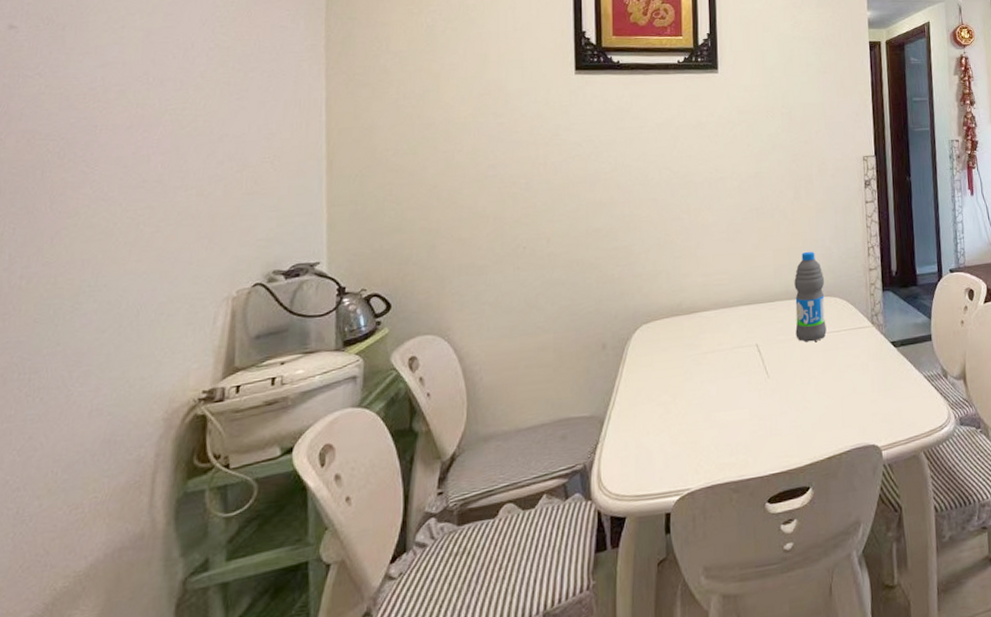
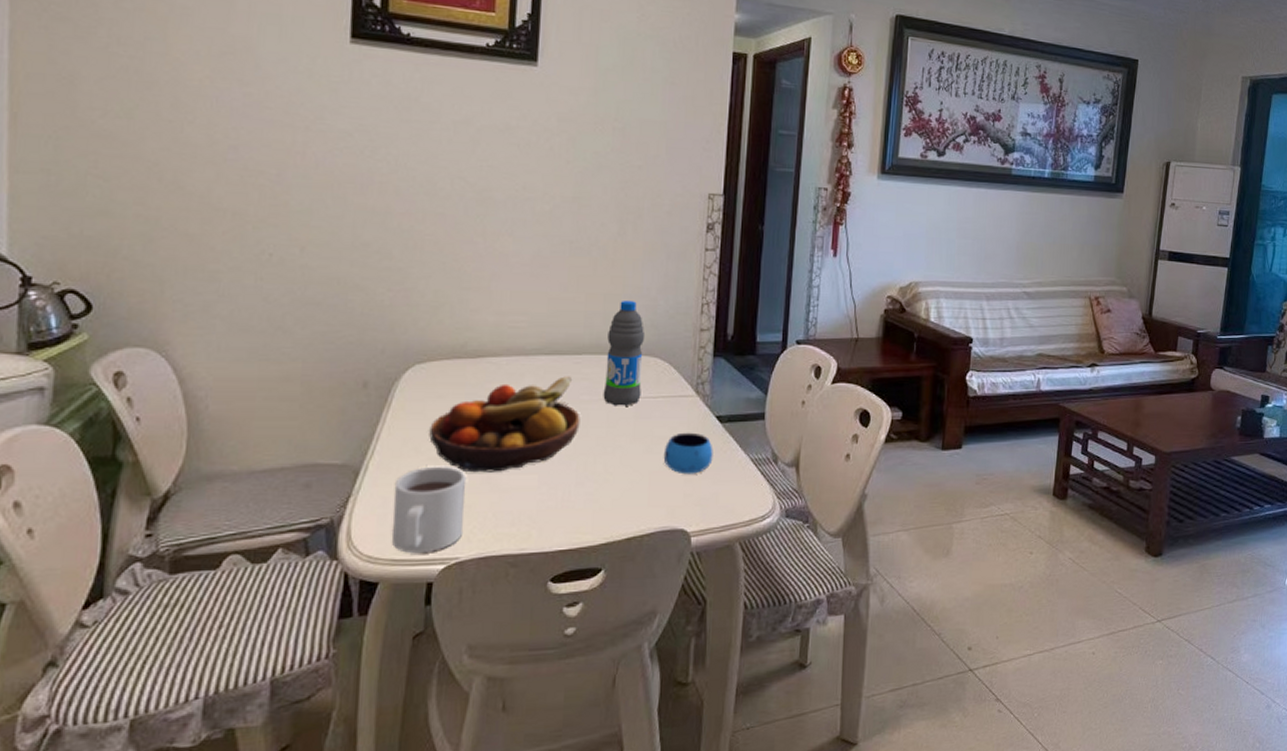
mug: none [633,408,692,489] -> present [392,466,467,554]
fruit bowl: none [658,321,779,413] -> present [429,376,580,473]
mug: none [850,358,892,396] -> present [663,432,713,475]

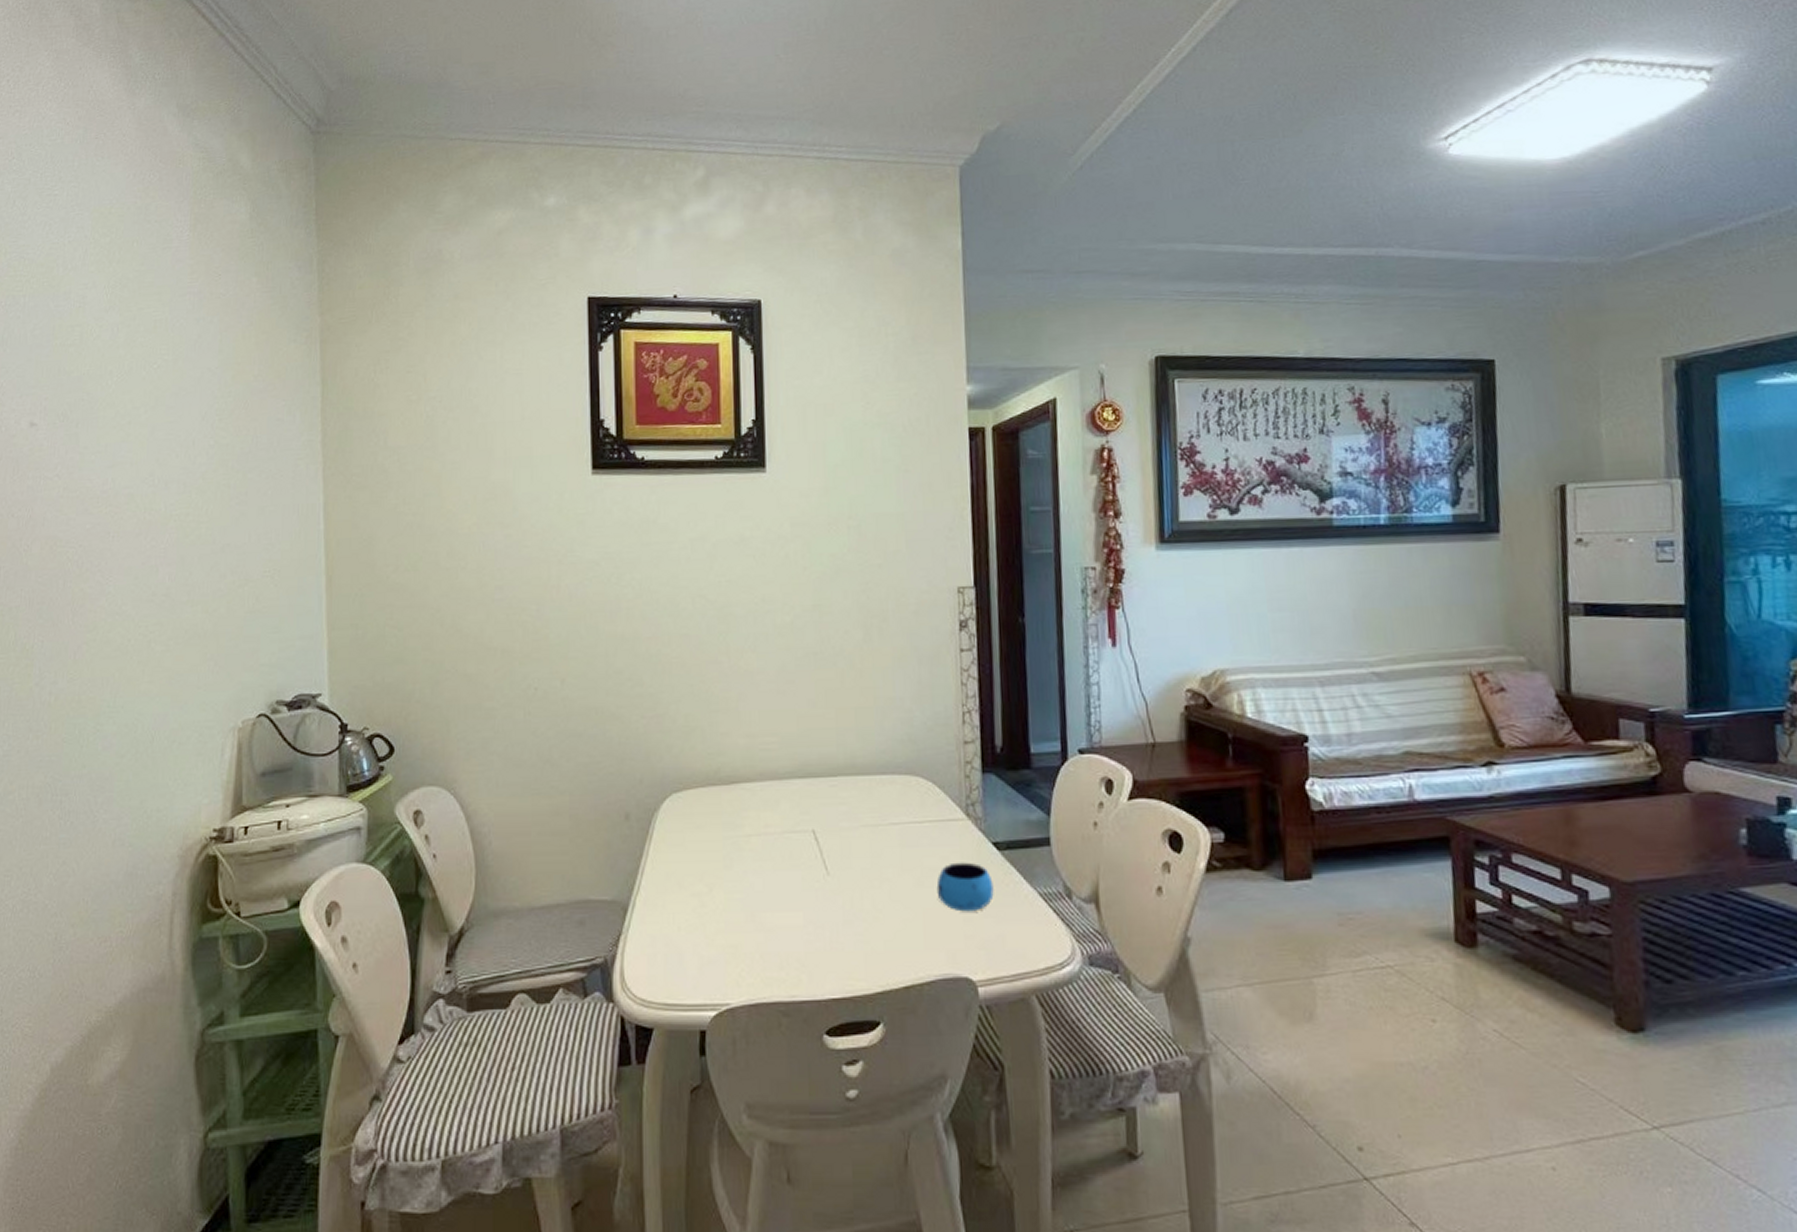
mug: present [392,466,467,554] -> none [661,902,732,998]
fruit bowl: present [429,376,580,473] -> none [691,801,842,910]
water bottle: present [603,300,646,406] -> none [862,712,905,833]

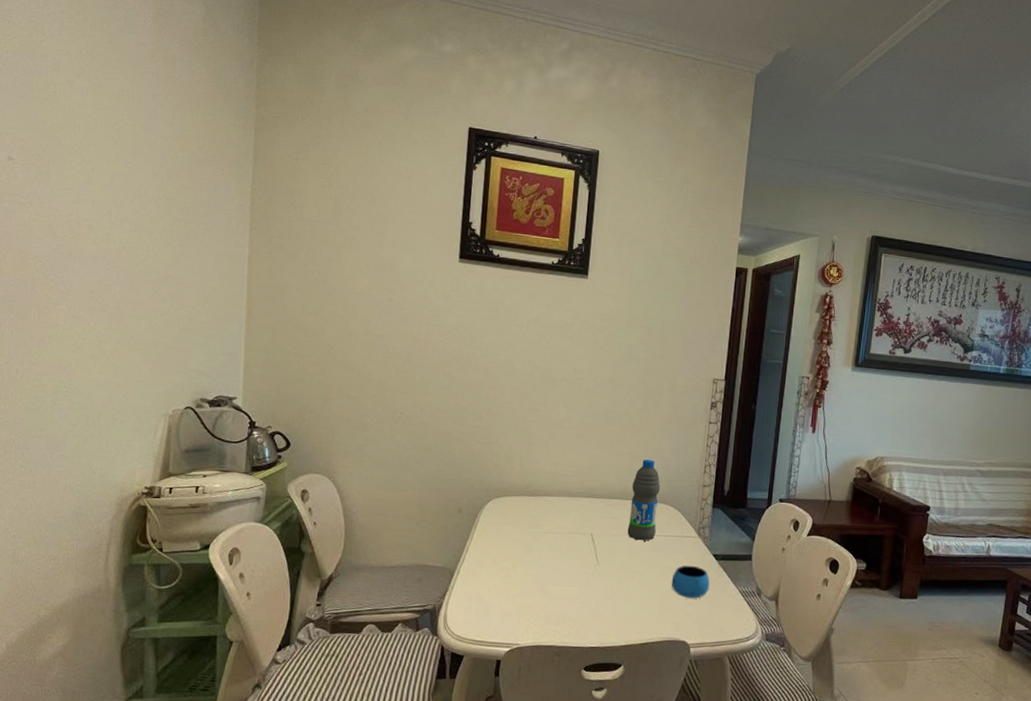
water bottle: none [862,712,905,833] -> present [627,459,661,541]

